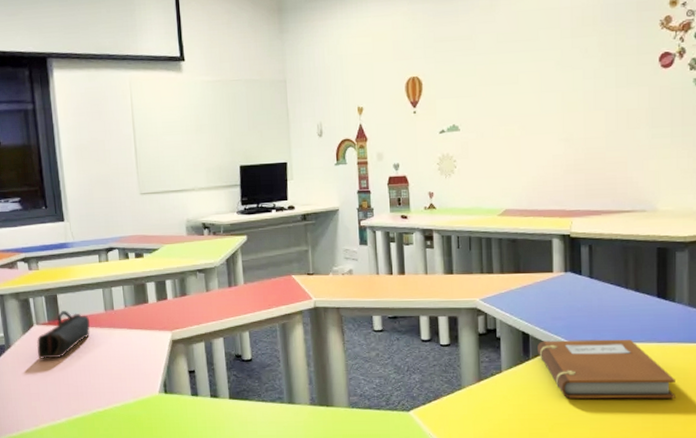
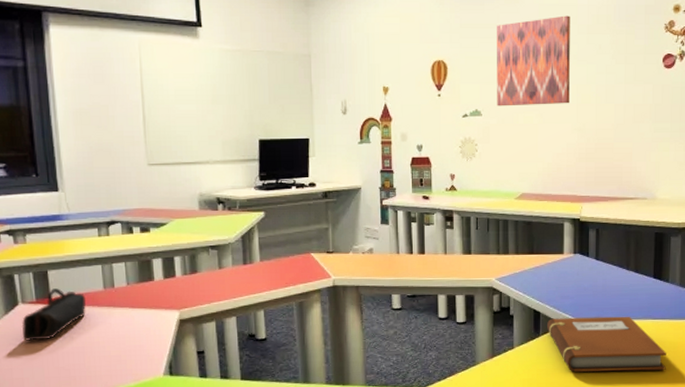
wall art: none [473,20,554,120] -> present [497,15,570,106]

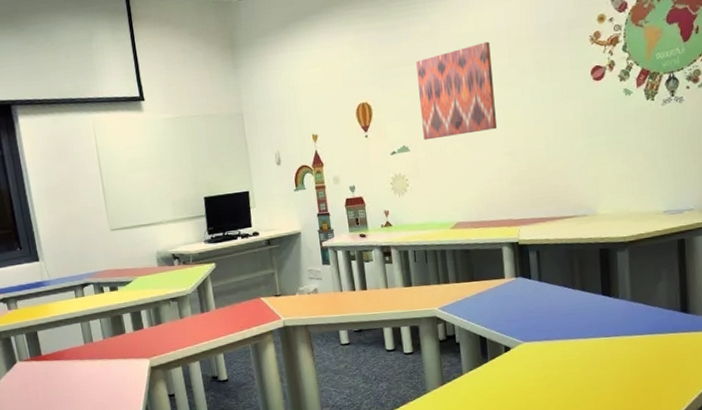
pencil case: present [21,288,86,341] -> none [21,346,72,394]
notebook: present [547,316,666,372] -> none [494,335,624,395]

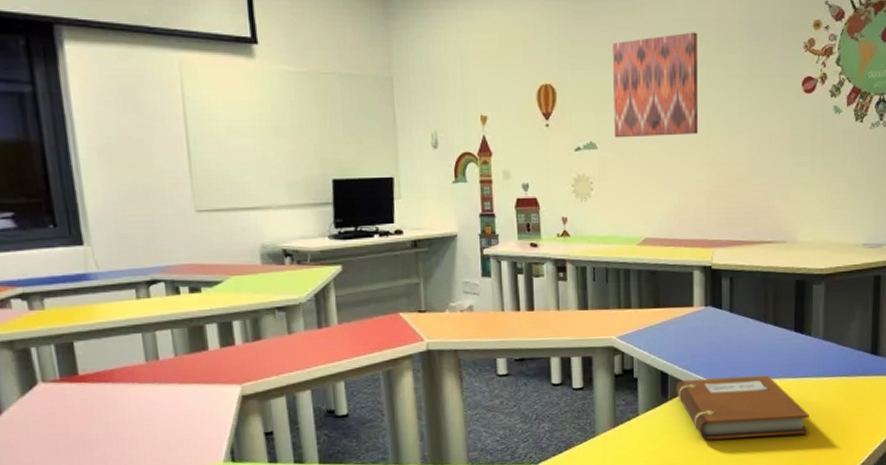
notebook: none [494,335,624,395] -> present [676,375,809,440]

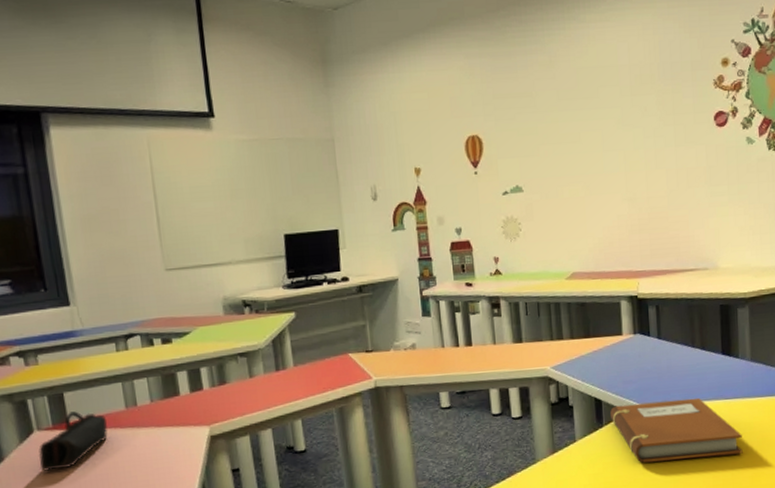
pencil case: none [42,363,124,428] -> present [38,411,108,471]
wall art: present [613,32,698,138] -> none [533,77,617,181]

